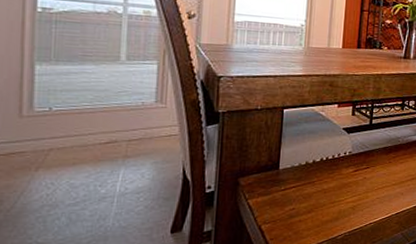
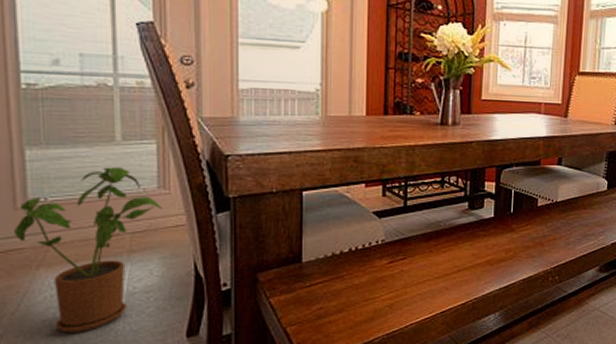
house plant: none [18,82,159,229] -> present [14,167,164,333]

